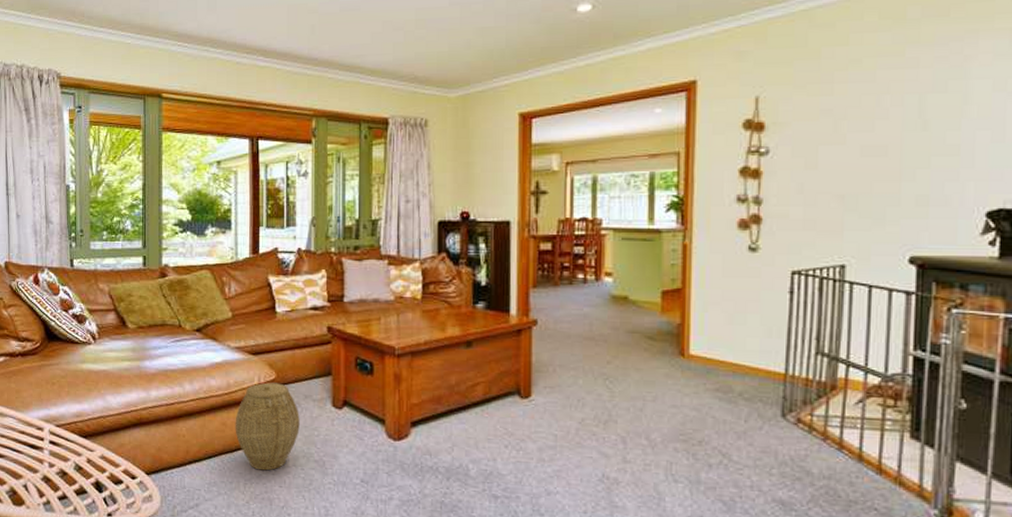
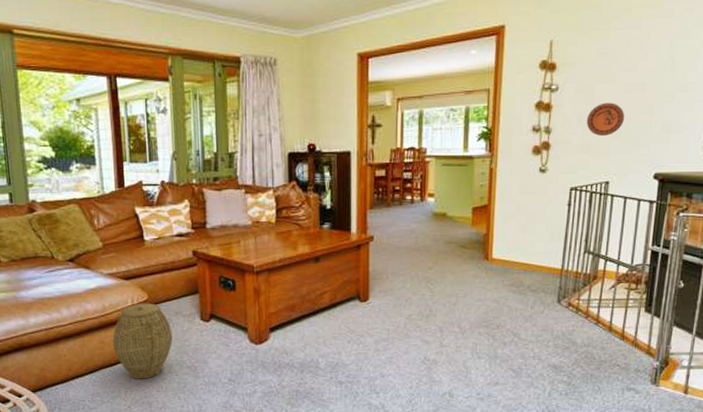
decorative plate: none [809,168,862,208] -> present [586,102,625,136]

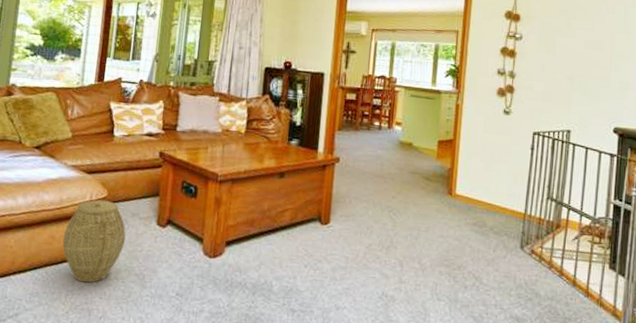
decorative plate: present [586,102,625,136] -> none [548,55,585,86]

